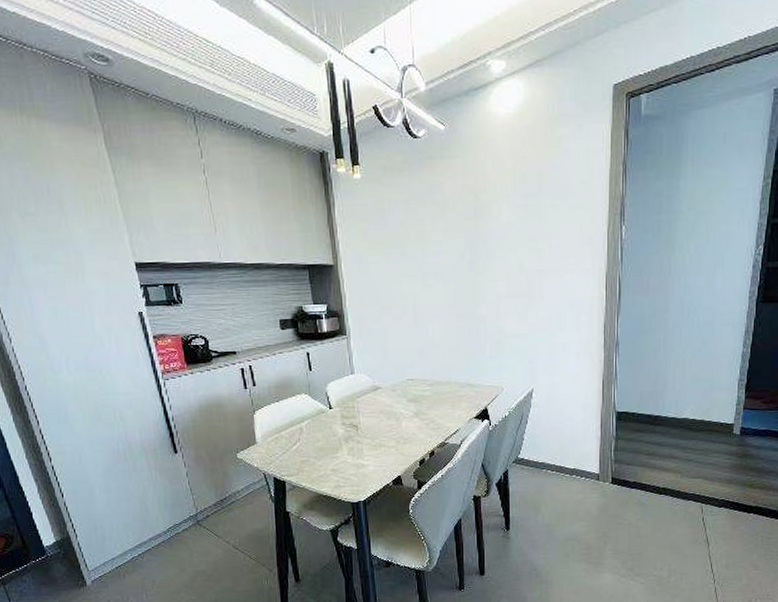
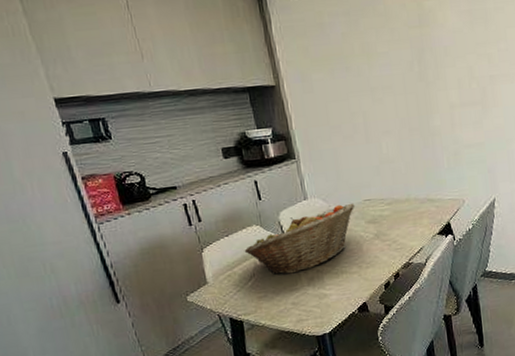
fruit basket: none [292,381,398,443] -> present [244,203,355,275]

